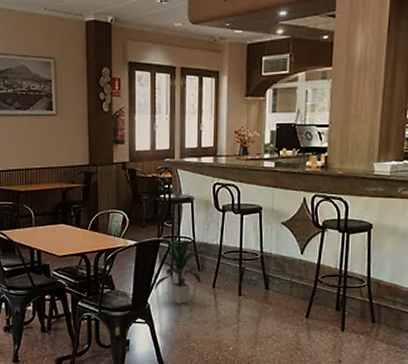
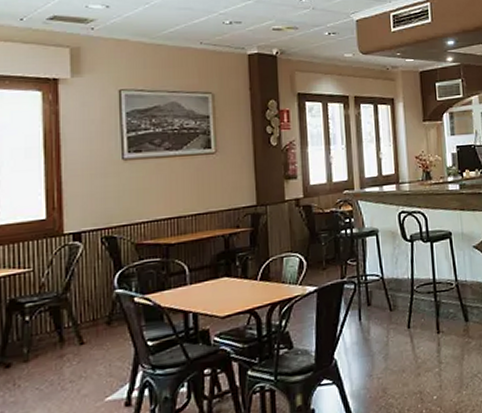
indoor plant: present [153,238,206,304] -> none [340,275,397,354]

